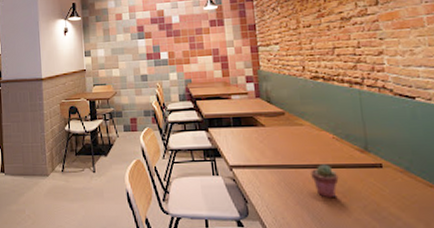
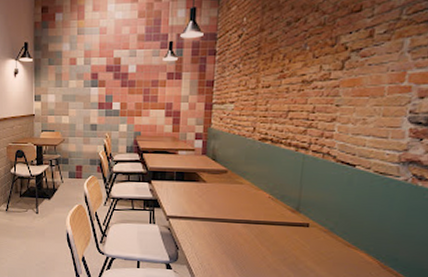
potted succulent: present [311,164,339,198] -> none [241,220,267,251]

